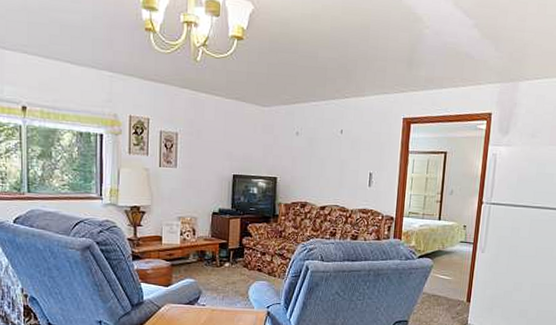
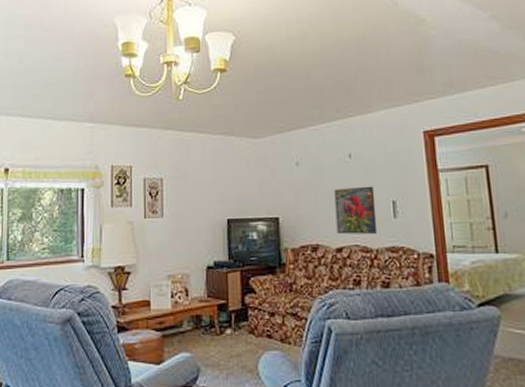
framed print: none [322,158,357,198] -> present [334,186,378,235]

